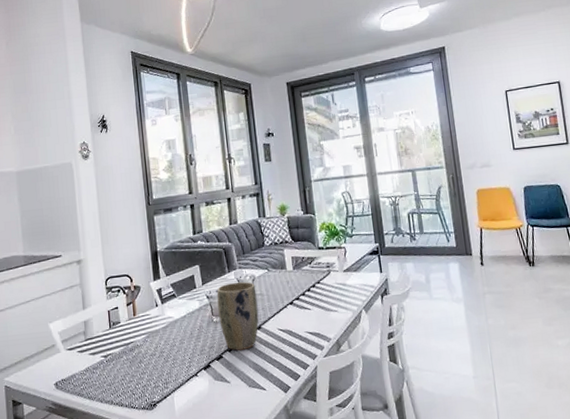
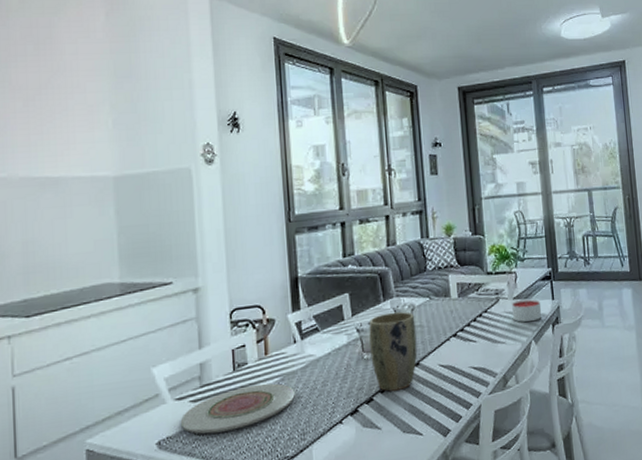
plate: none [71,339,159,379] -> present [180,383,295,434]
candle: none [342,272,371,293] -> present [512,299,542,322]

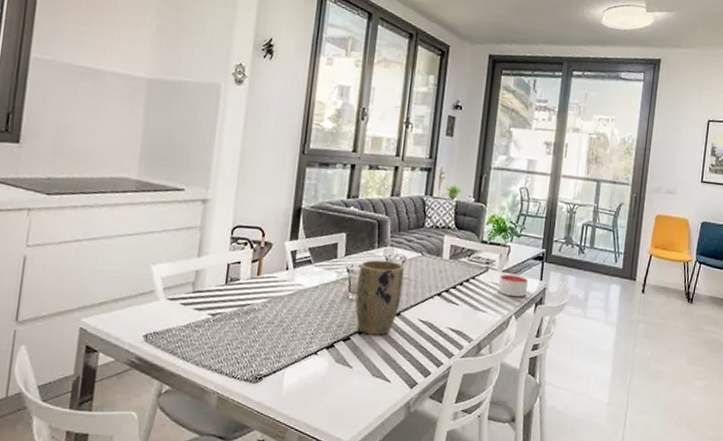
plate: present [180,383,295,434] -> none [168,300,279,339]

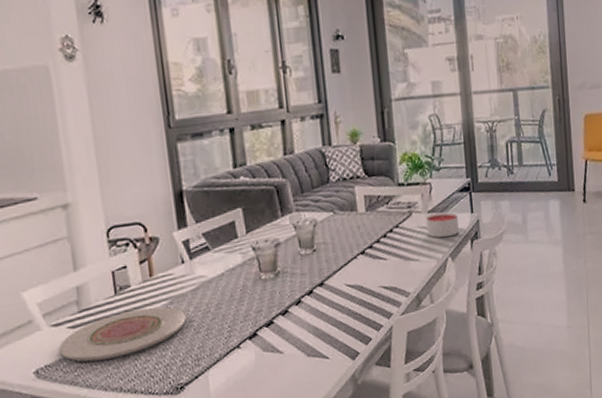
plate: none [168,300,279,339] -> present [58,307,186,362]
plant pot: present [355,260,404,335] -> none [265,227,321,314]

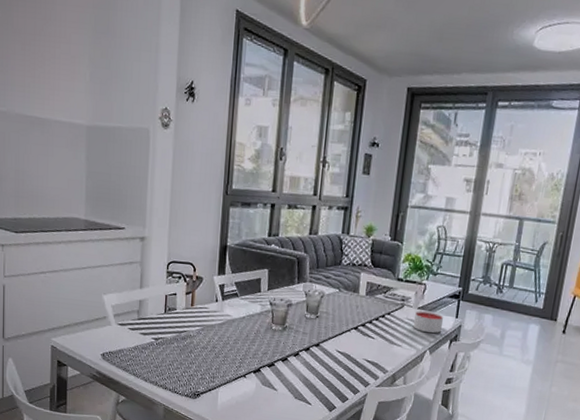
plate: present [58,307,186,362] -> none [120,327,211,360]

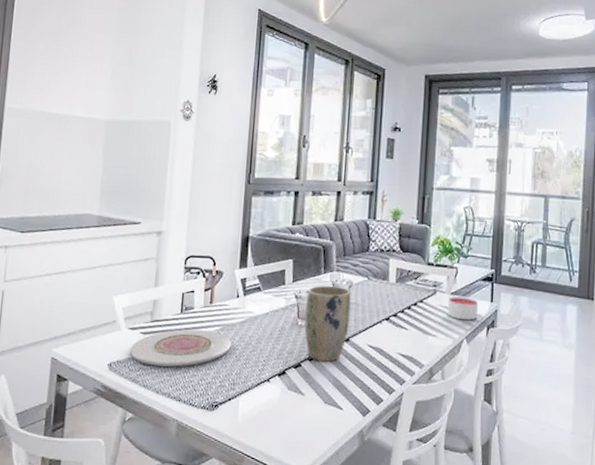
plate: none [120,327,211,360] -> present [129,329,231,367]
plant pot: none [278,294,323,363] -> present [304,285,351,362]

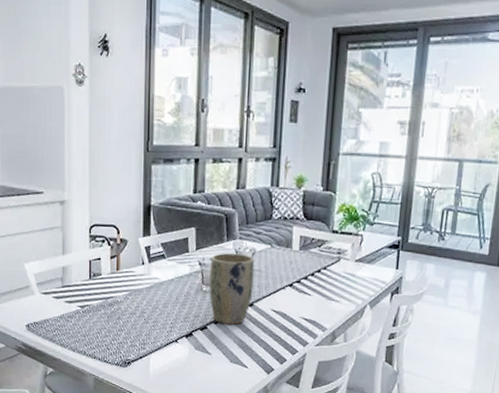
plate: present [129,329,231,367] -> none [45,294,139,328]
candle: present [448,296,479,321] -> none [352,264,384,287]

